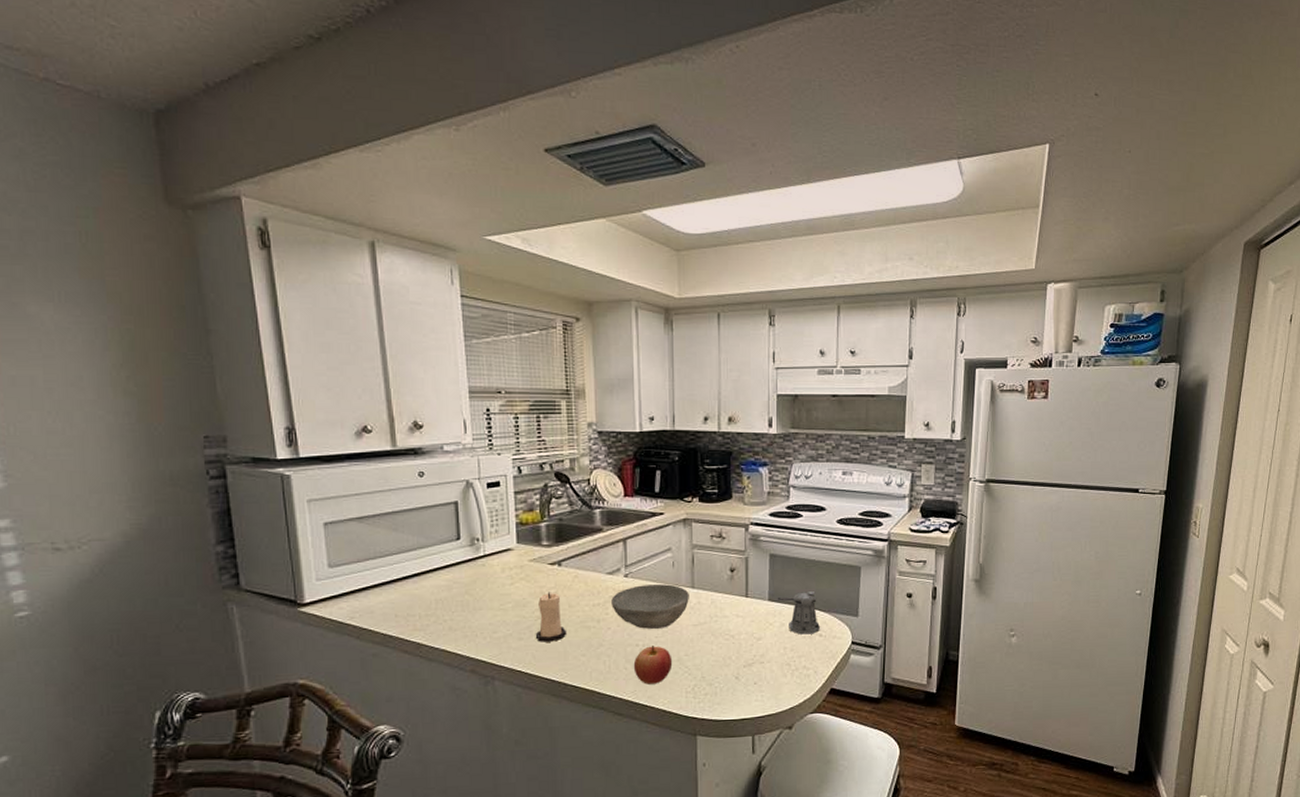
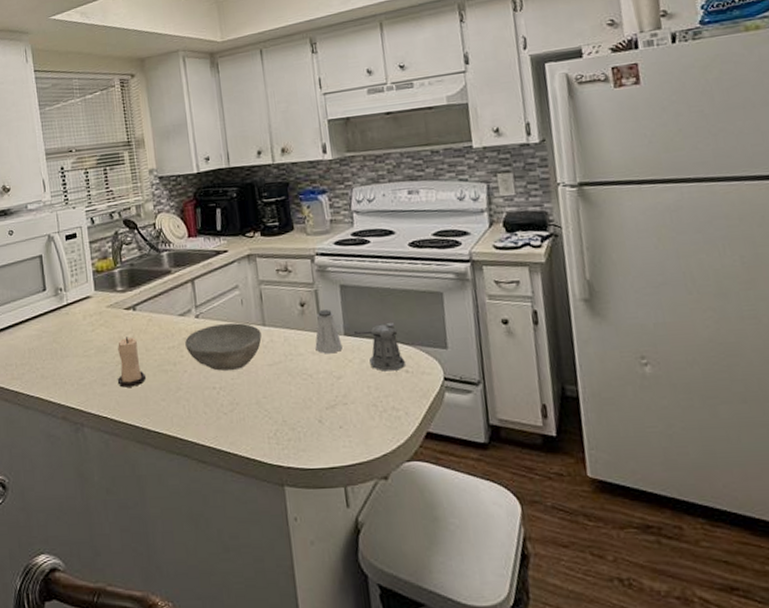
apple: present [633,644,673,685] -> none [212,387,252,430]
saltshaker: none [740,576,765,617] -> present [315,310,343,354]

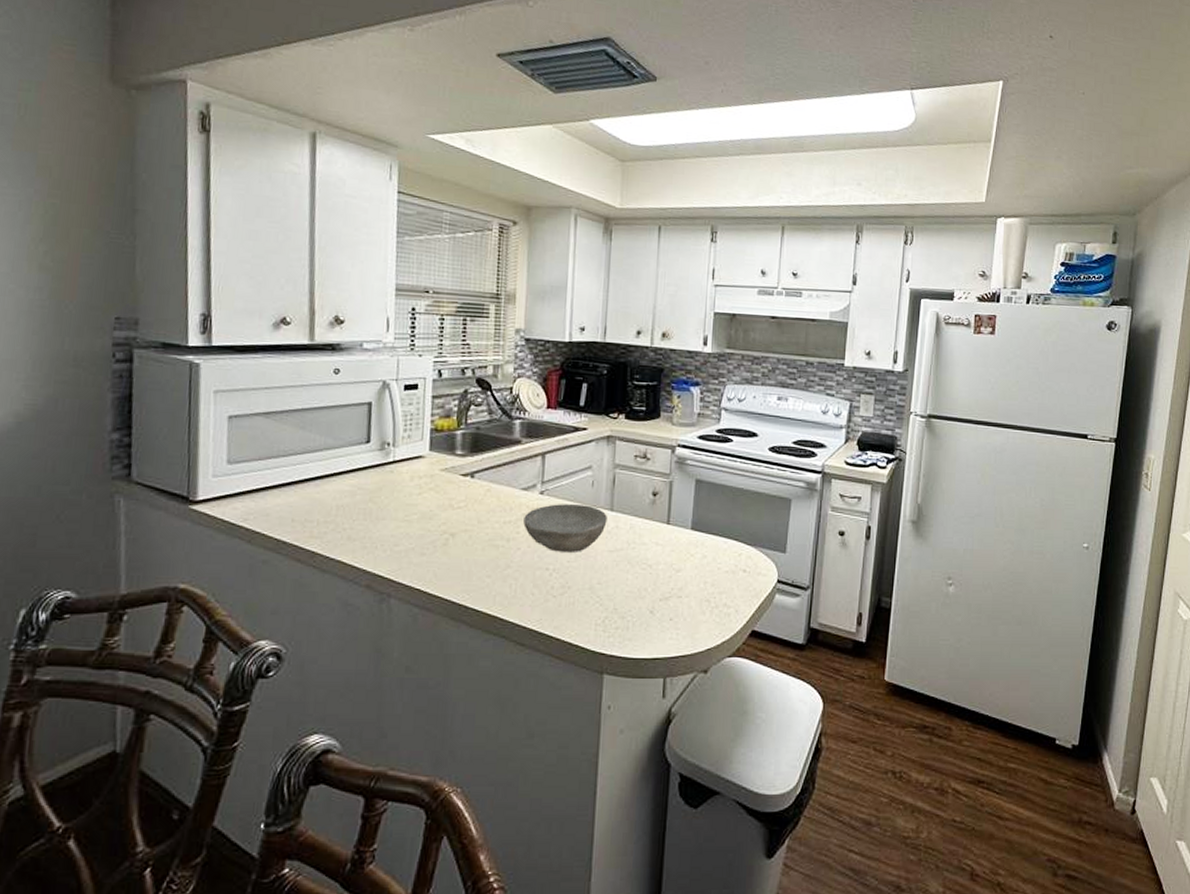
candle: present [117,336,147,388] -> none [439,505,474,560]
saltshaker: present [315,310,343,354] -> none [660,502,687,546]
pepper shaker: present [354,323,405,372] -> none [701,522,744,569]

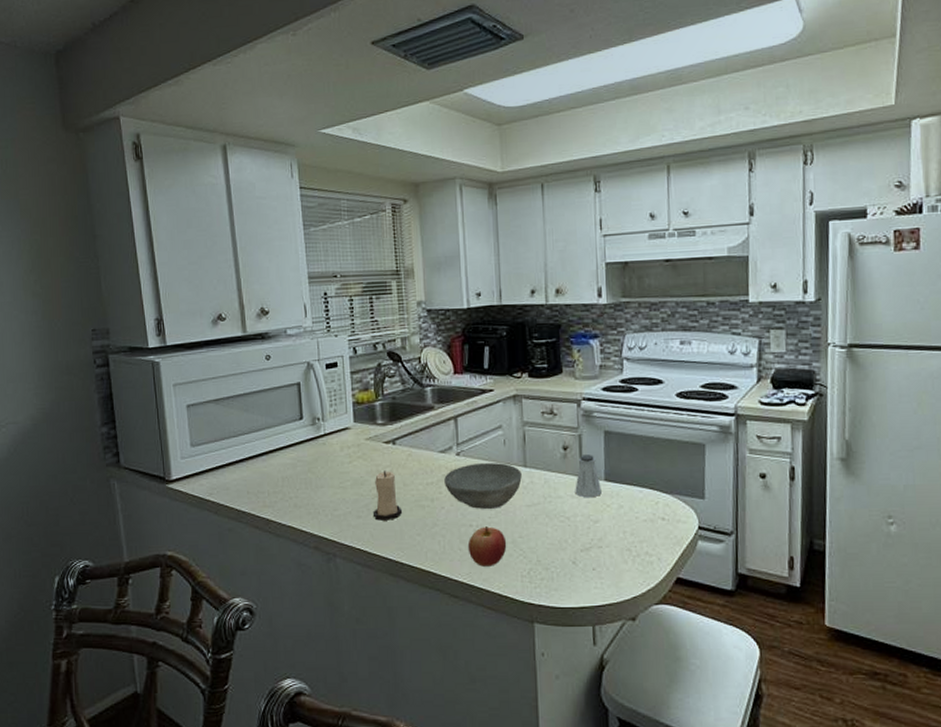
candle: none [439,505,474,560] -> present [372,470,403,521]
apple: none [541,569,584,613] -> present [467,525,507,567]
saltshaker: none [660,502,687,546] -> present [575,455,602,498]

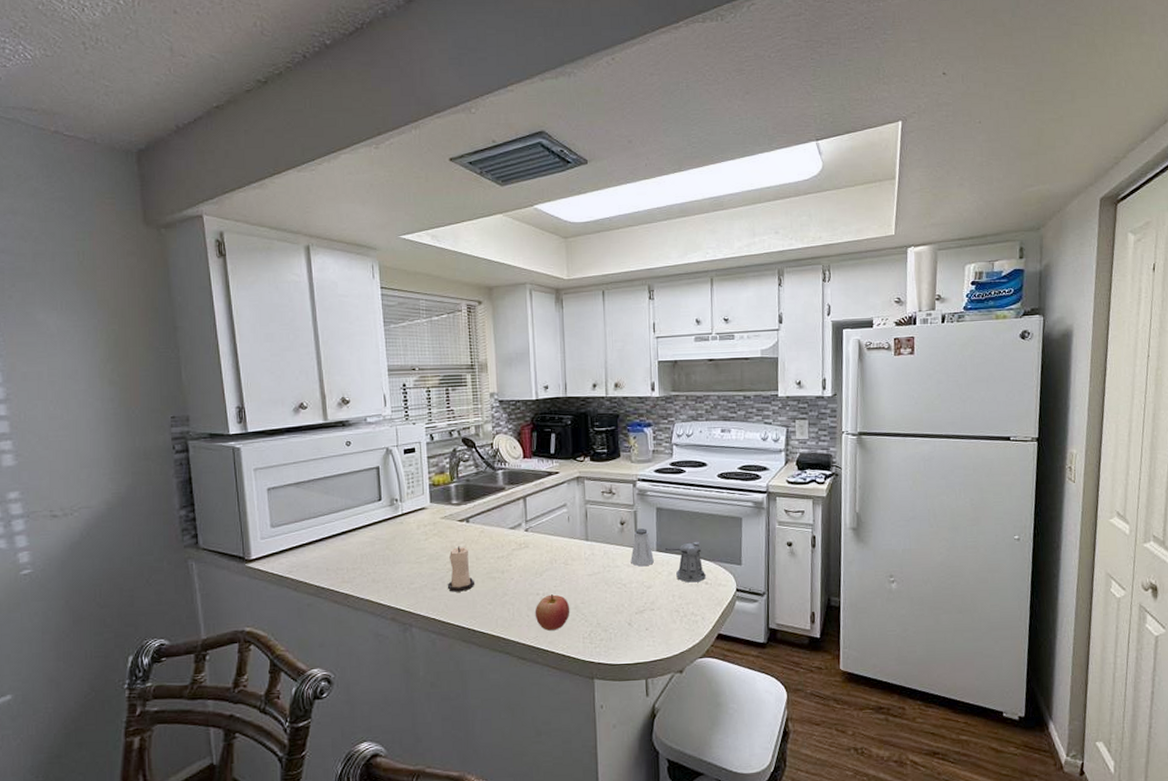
bowl: present [444,463,522,509] -> none [514,537,584,579]
pepper shaker: none [615,471,662,518] -> present [665,542,706,583]

